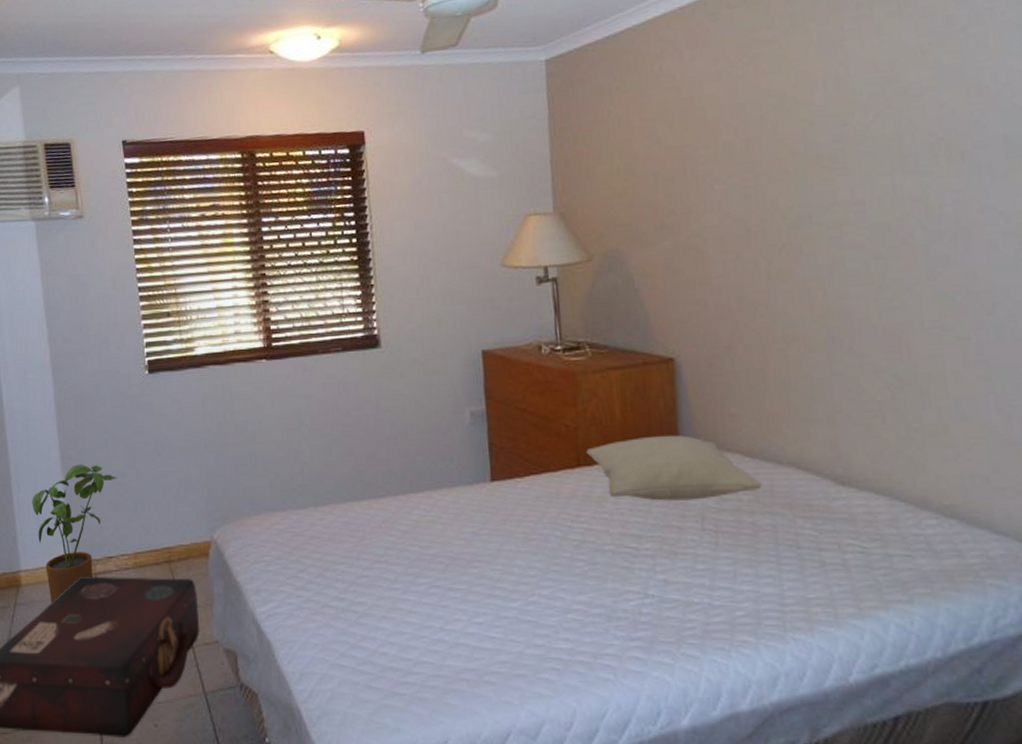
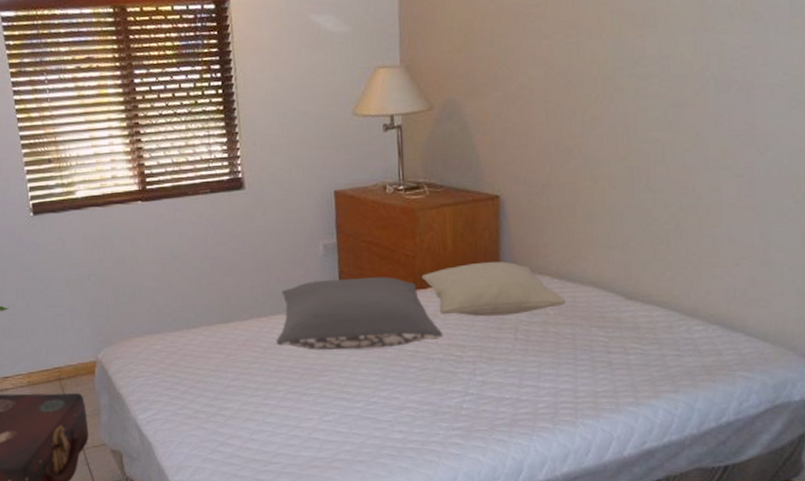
pillow: none [417,449,615,537] -> present [276,276,444,350]

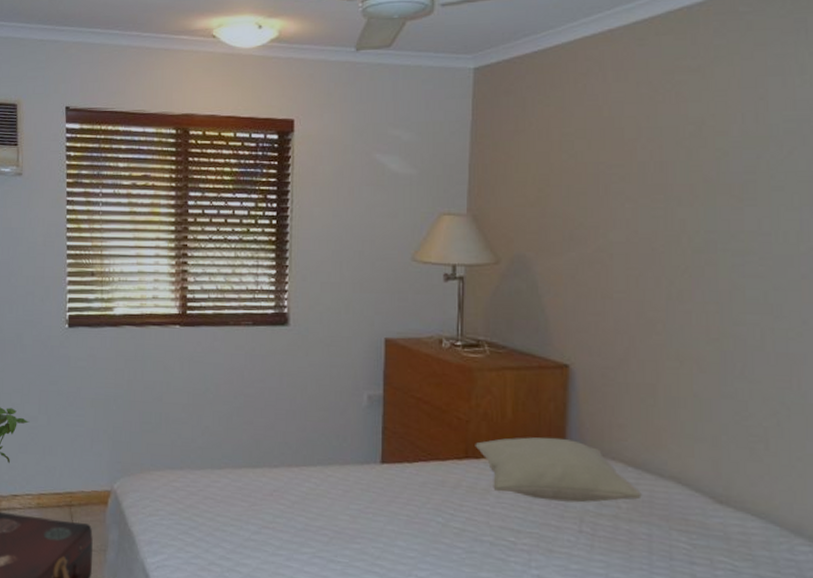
pillow: present [276,276,444,350] -> none [307,433,496,521]

